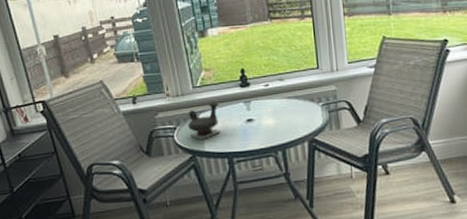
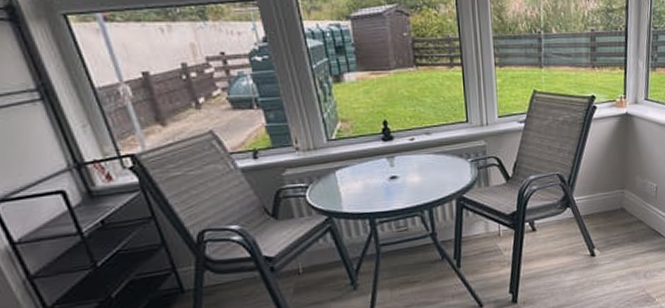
teapot: present [188,102,220,139] -> none [322,157,360,199]

